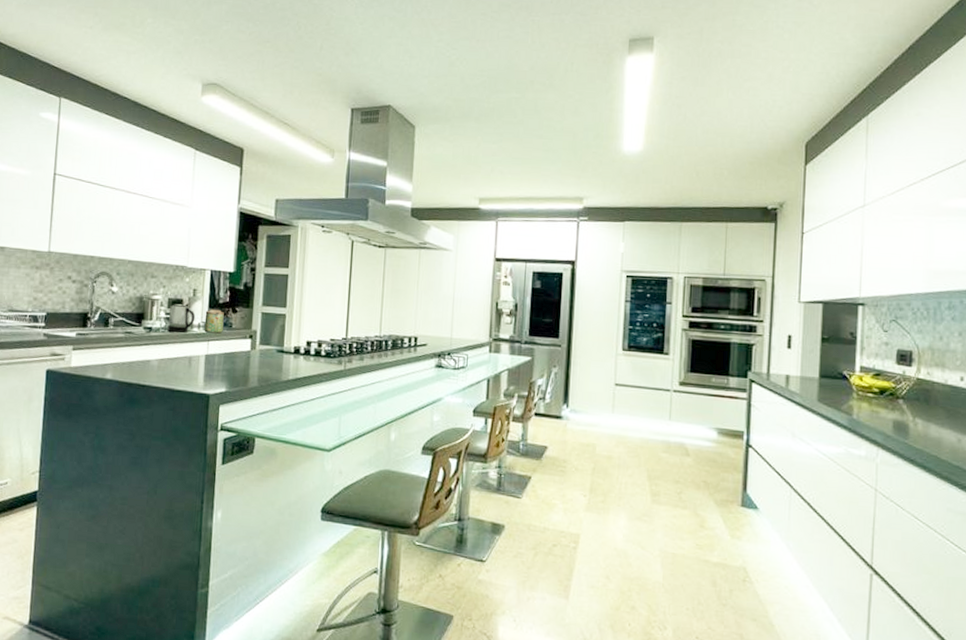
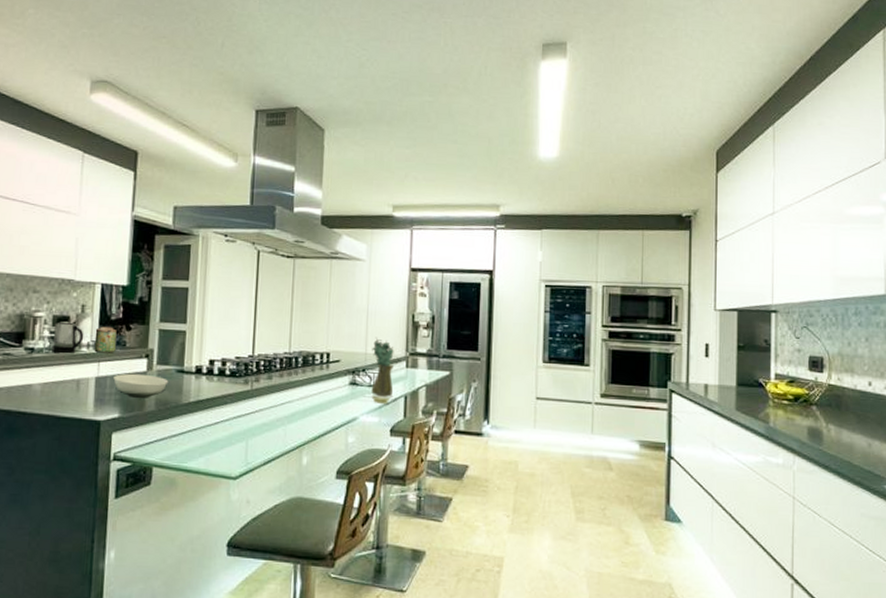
bowl: none [221,352,270,376] -> present [113,373,169,399]
vase: none [455,323,479,387] -> present [371,337,395,405]

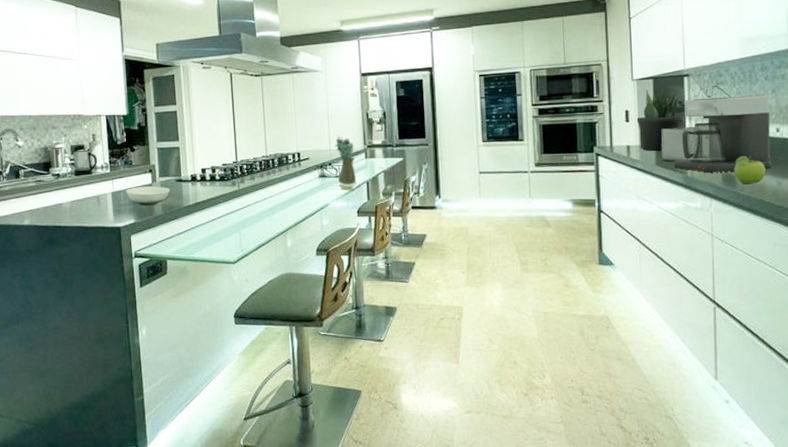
canister: present [94,326,117,354] -> none [106,150,124,172]
planter: none [717,323,770,395] -> present [636,89,685,152]
toaster: none [742,368,780,409] -> present [661,126,695,162]
coffee maker: none [755,338,863,428] -> present [673,94,772,173]
fruit: none [821,409,855,443] -> present [734,156,766,185]

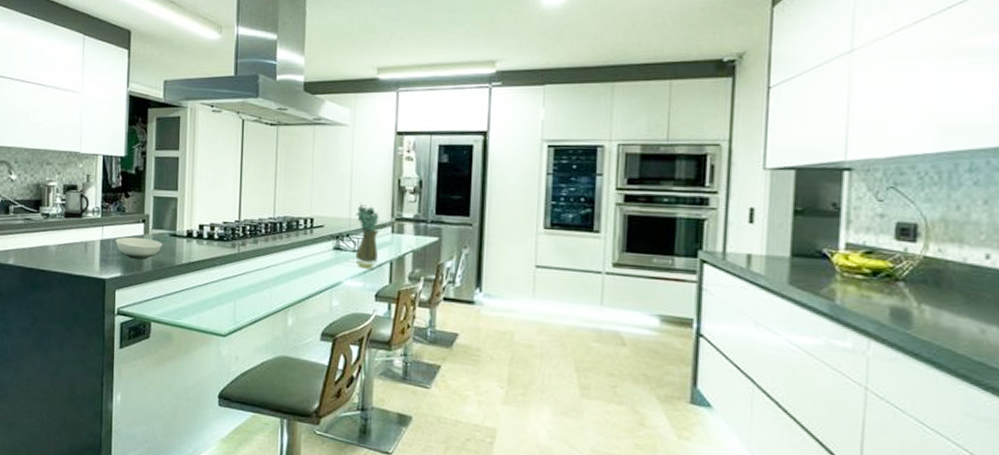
planter: present [636,89,685,152] -> none [765,183,840,267]
toaster: present [661,126,695,162] -> none [797,236,854,283]
coffee maker: present [673,94,772,173] -> none [815,201,979,310]
fruit: present [734,156,766,185] -> none [910,286,962,327]

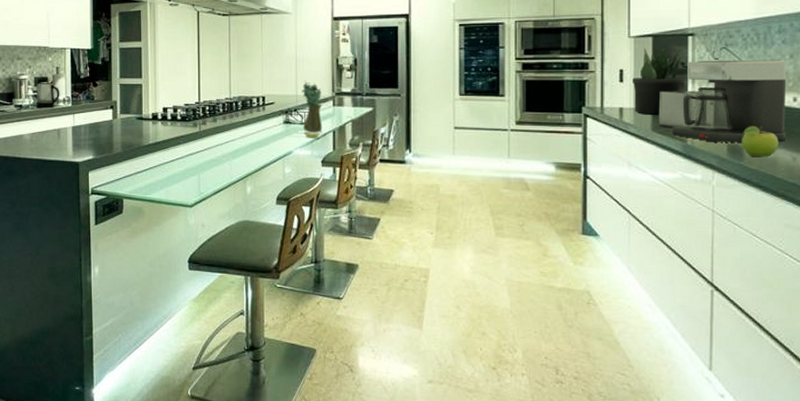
bowl: present [115,236,163,261] -> none [86,122,131,143]
planter: none [765,183,840,267] -> present [632,48,687,116]
toaster: none [797,236,854,283] -> present [658,90,698,128]
coffee maker: none [815,201,979,310] -> present [671,59,787,142]
fruit: none [910,286,962,327] -> present [742,126,779,157]

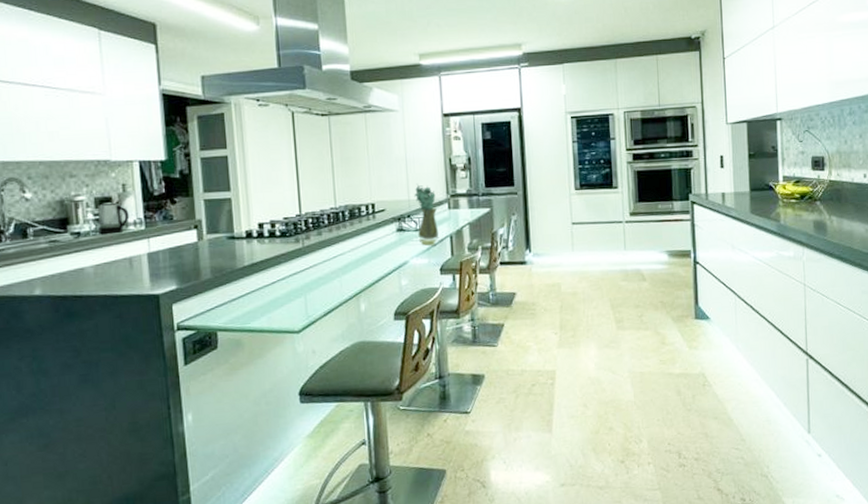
planter: present [632,48,687,116] -> none [731,133,778,199]
toaster: present [658,90,698,128] -> none [755,172,788,210]
coffee maker: present [671,59,787,142] -> none [767,139,860,220]
fruit: present [742,126,779,157] -> none [824,202,854,232]

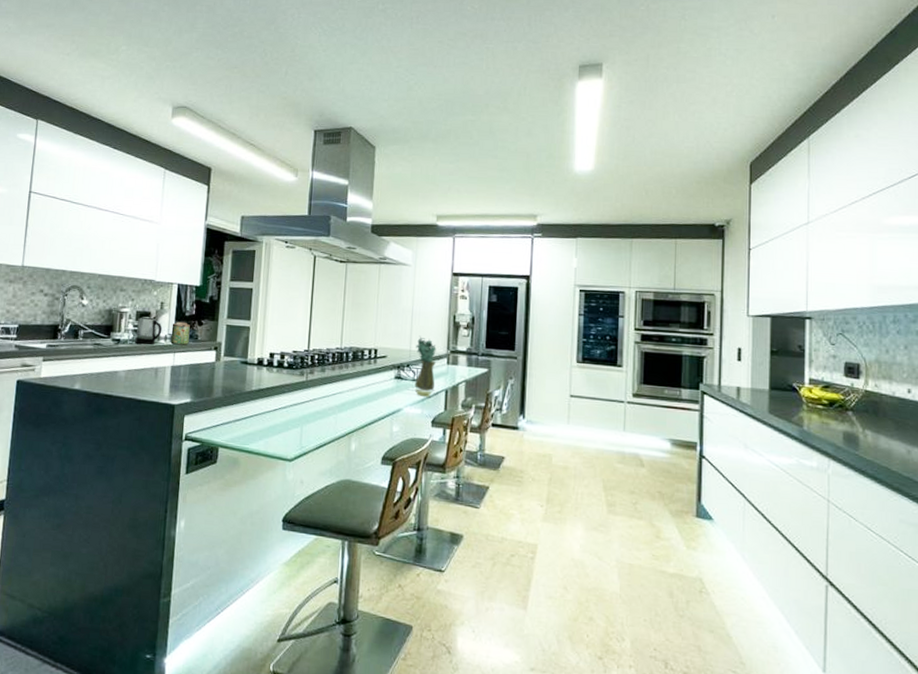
canister: none [140,202,163,230] -> present [170,321,190,346]

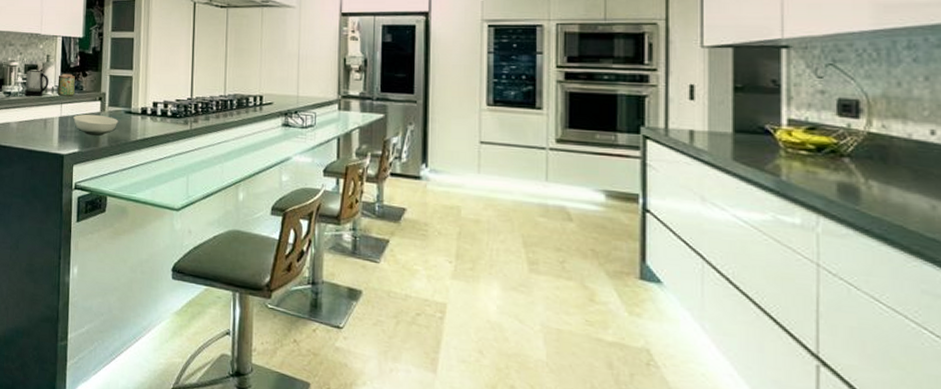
bowl: none [186,363,234,387] -> present [73,114,119,137]
vase: present [414,335,437,398] -> none [304,80,327,146]

